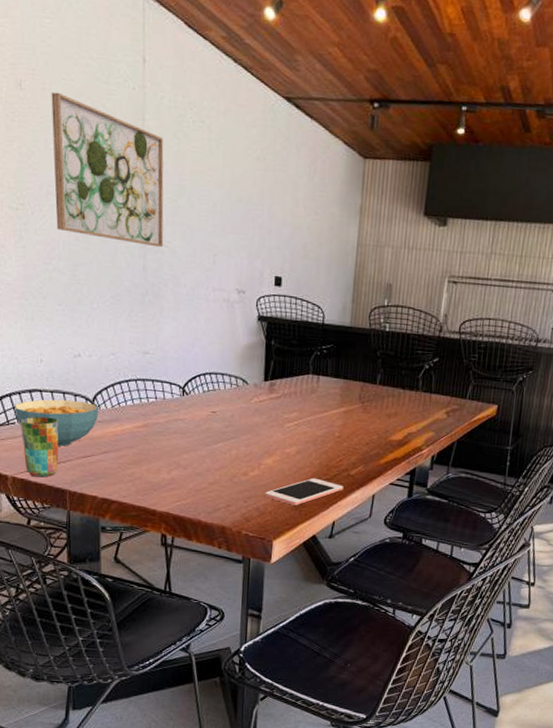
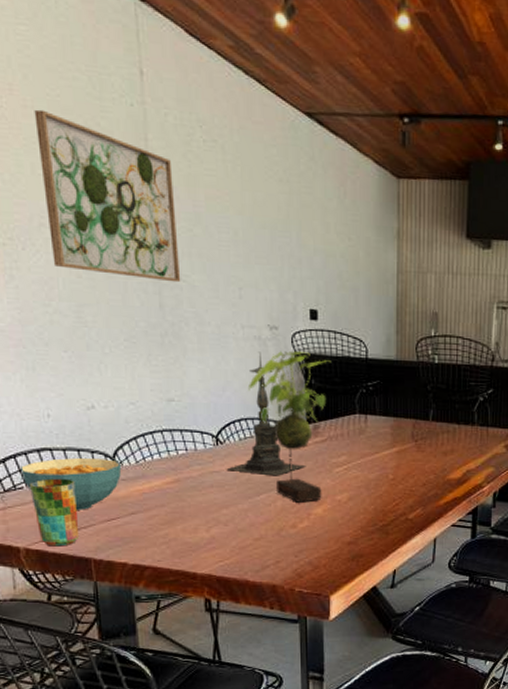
candle holder: none [189,313,261,427] -> present [226,351,306,476]
plant: none [214,313,291,453] -> present [247,350,332,503]
cell phone: present [264,477,344,506] -> none [317,525,402,556]

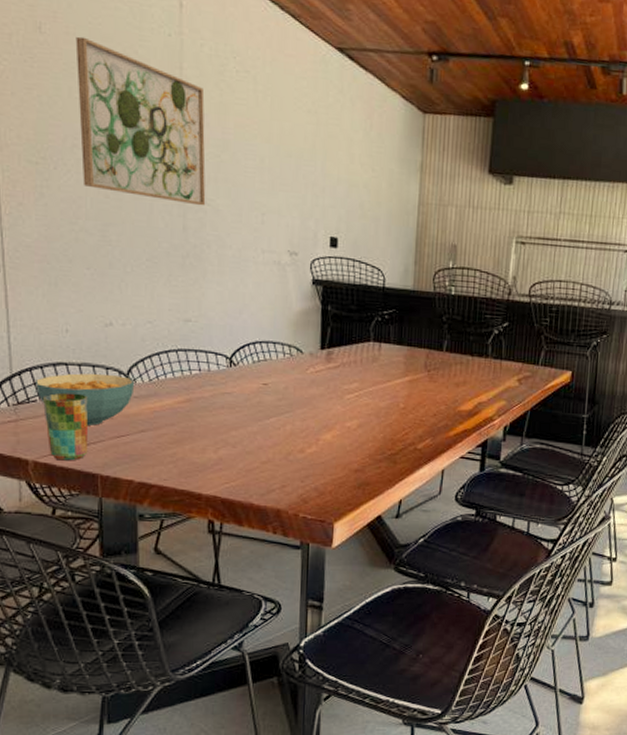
candle holder: present [226,351,306,476] -> none [238,276,318,400]
plant: present [247,350,332,503] -> none [264,277,349,428]

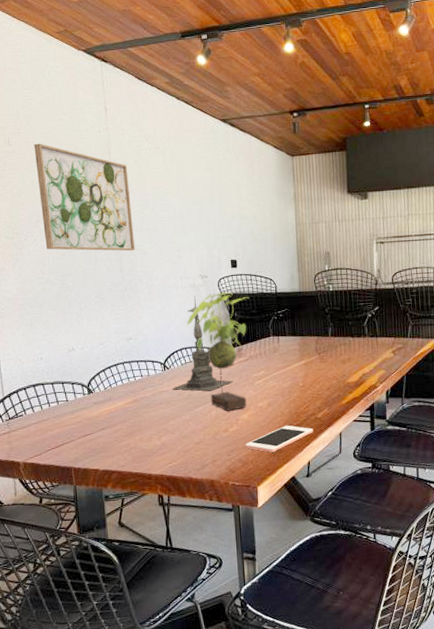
cereal bowl: present [36,373,135,426] -> none [21,388,94,430]
cup: present [43,392,88,461] -> none [28,405,63,460]
candle holder: none [238,276,318,400] -> present [172,296,233,391]
plant: none [264,277,349,428] -> present [186,292,249,411]
cell phone: none [324,453,410,484] -> present [245,425,313,453]

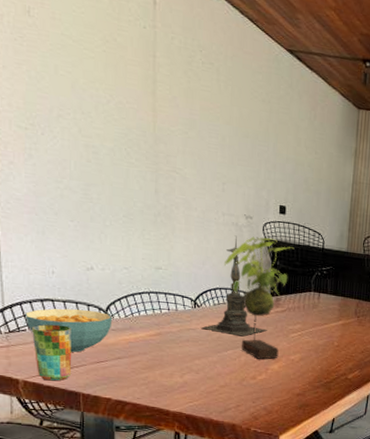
cereal bowl: none [21,388,94,430] -> present [25,308,113,352]
cup: none [28,405,63,460] -> present [32,324,72,381]
wall art: present [34,143,136,251] -> none [61,22,175,174]
cell phone: present [245,425,313,453] -> none [271,381,342,405]

